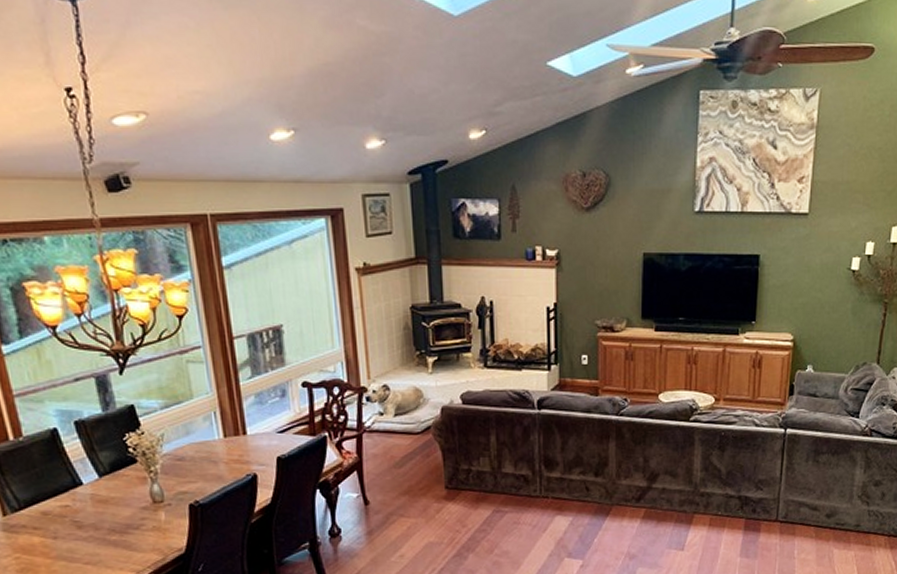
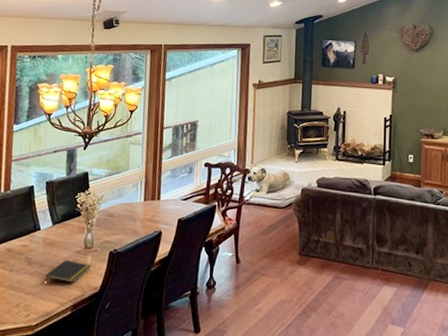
notepad: none [105,519,167,547] -> present [45,260,91,283]

